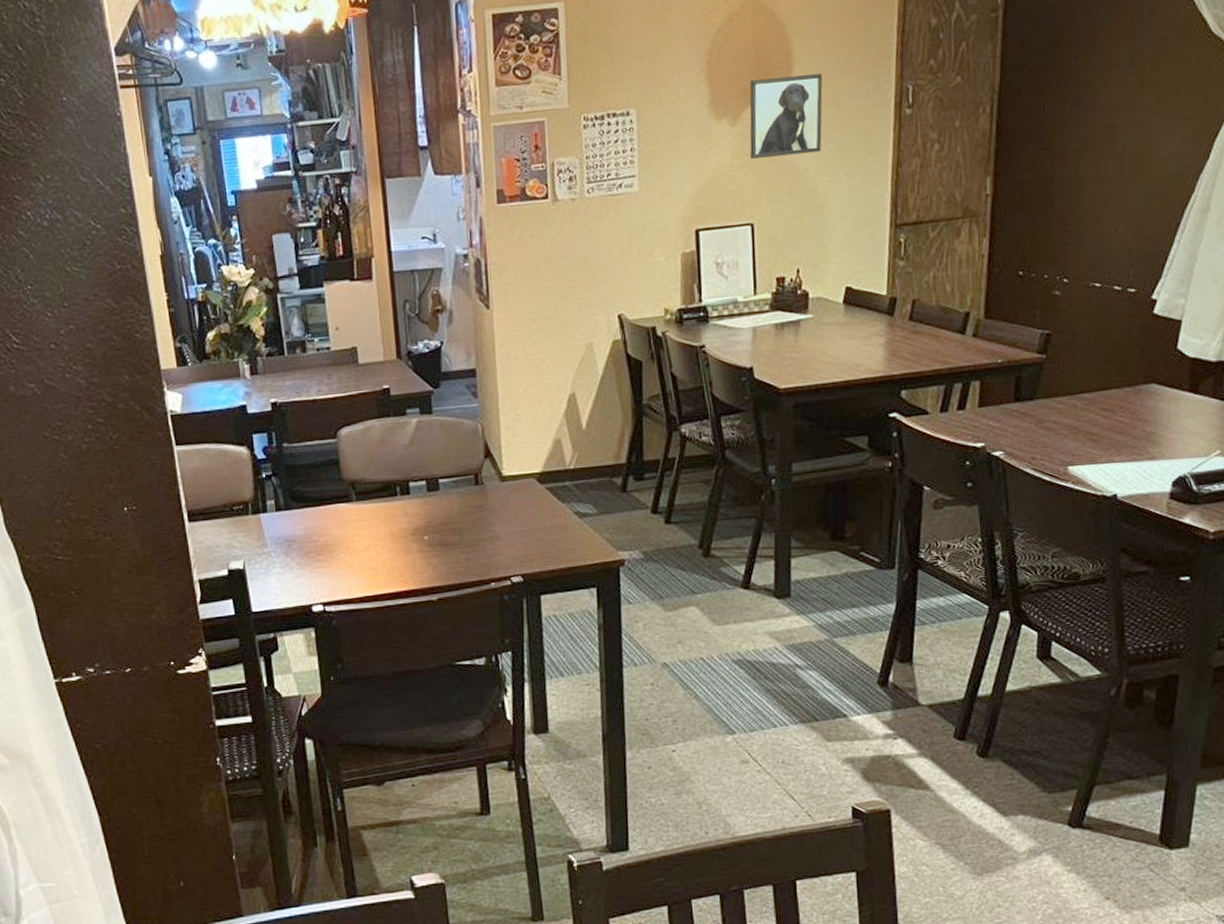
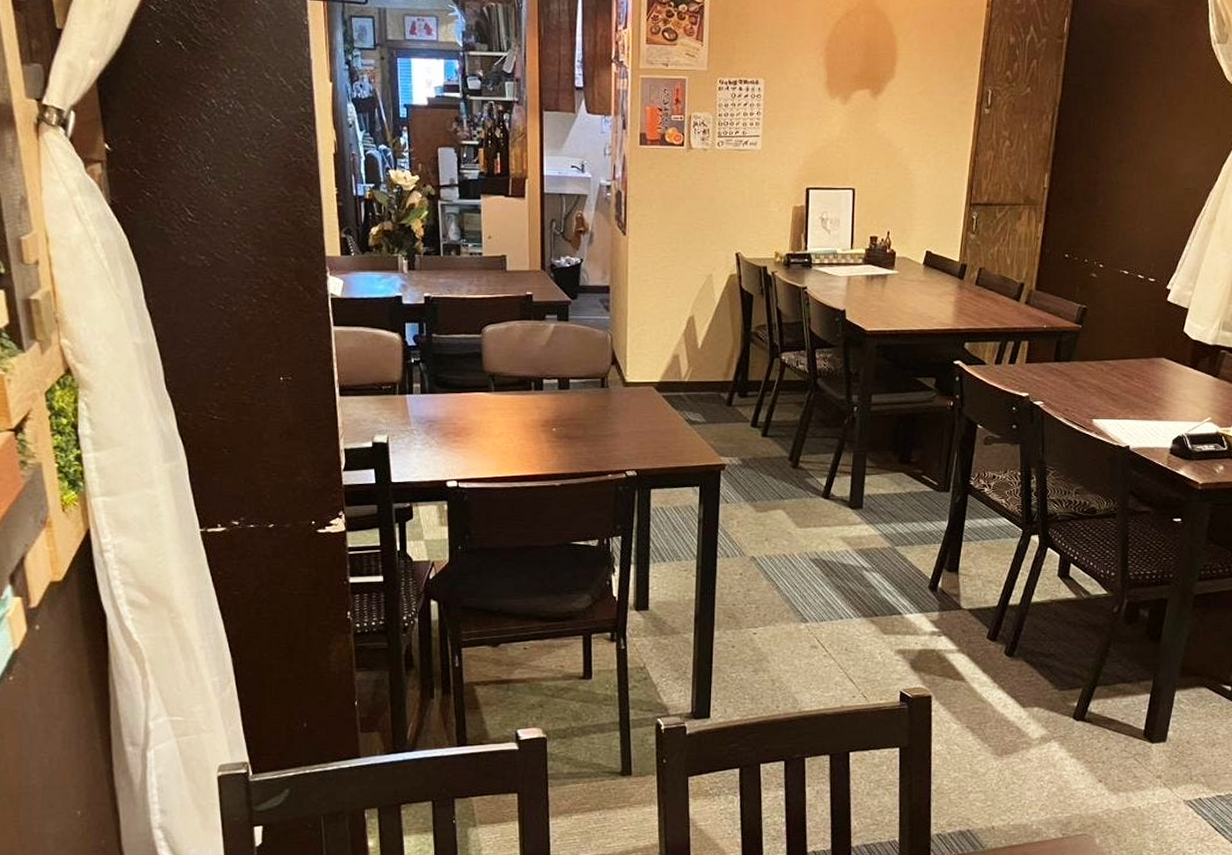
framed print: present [750,74,823,159] -> none [856,68,919,136]

